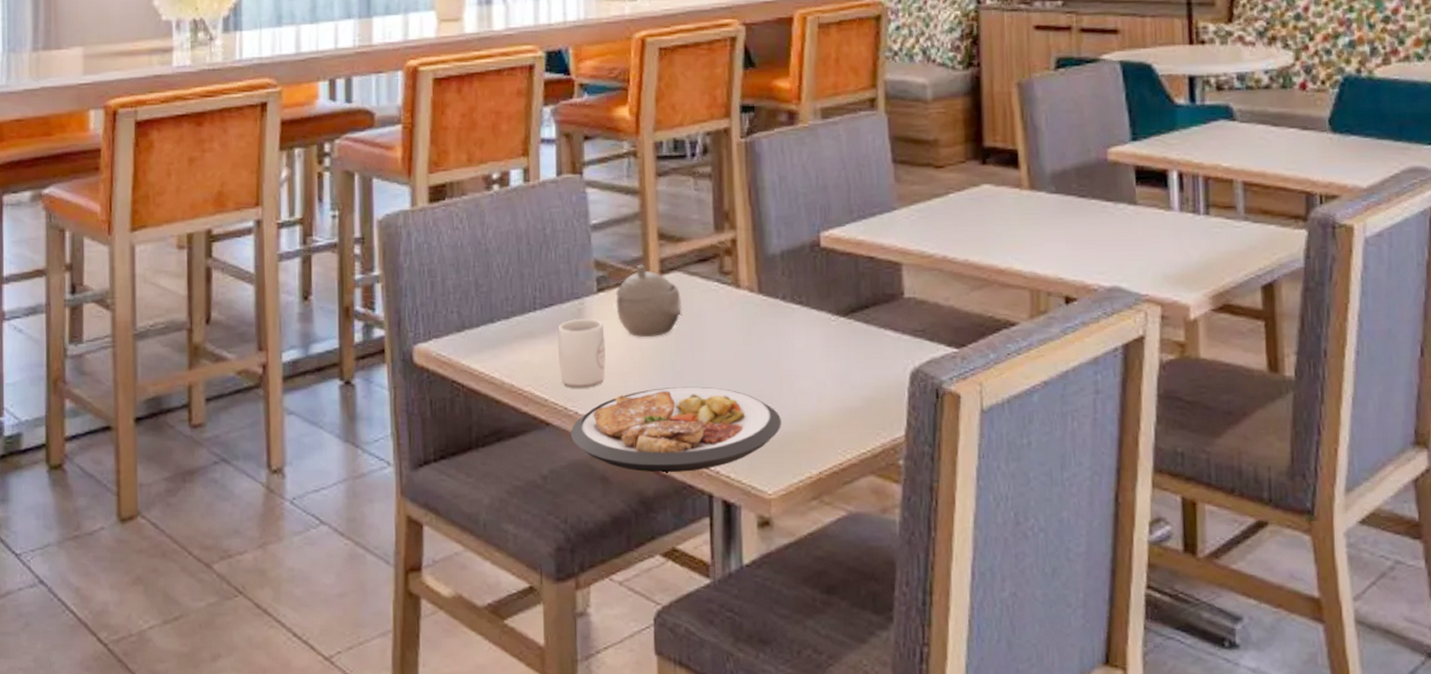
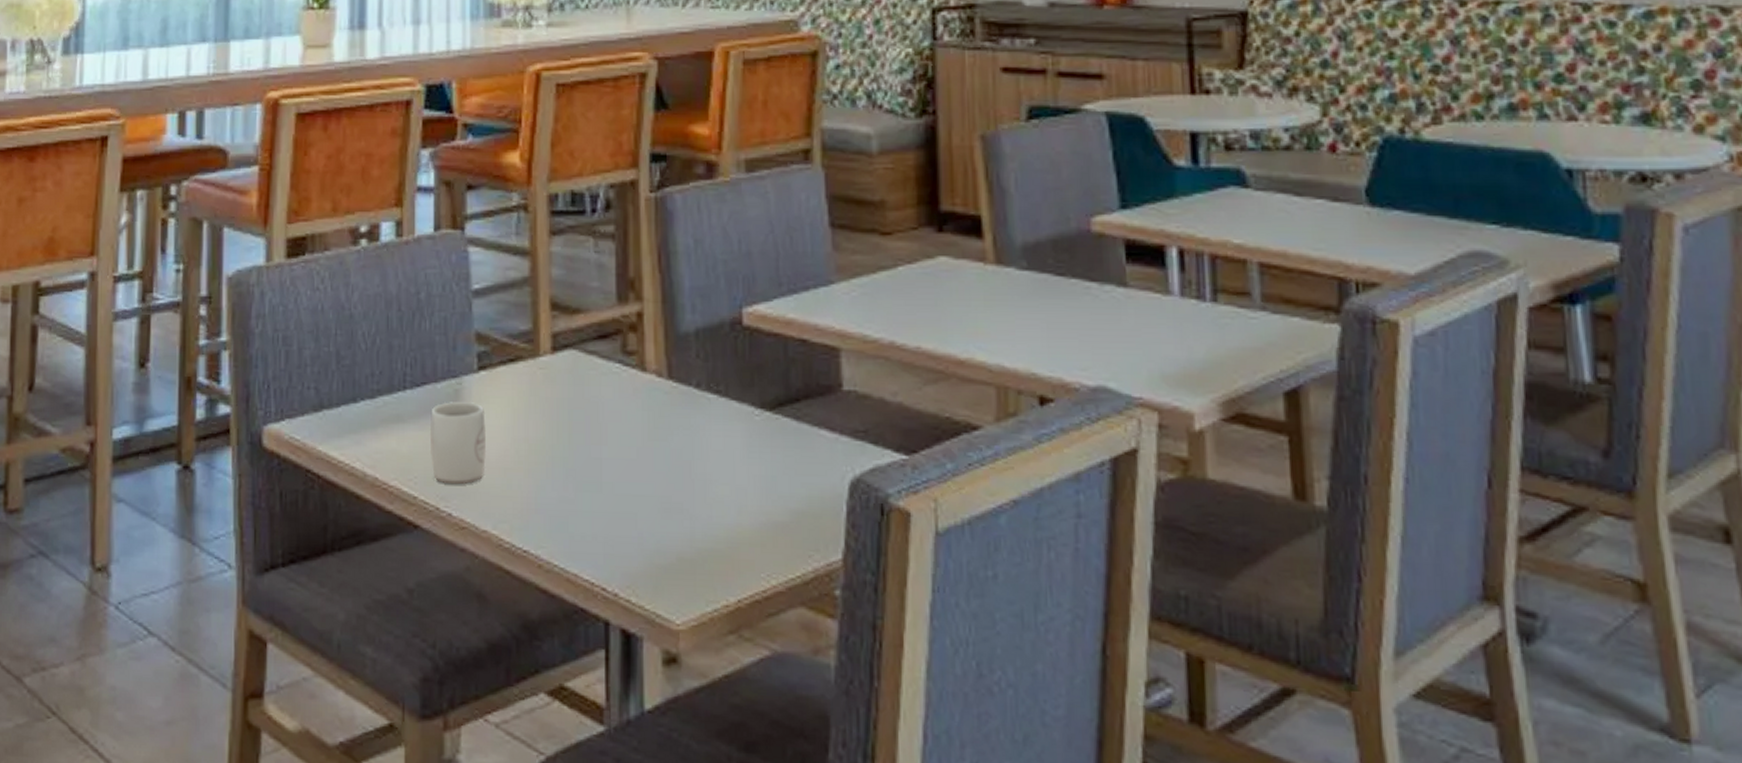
plate: present [571,386,781,473] -> none [443,488,693,593]
sugar bowl: present [615,264,682,338] -> none [499,338,577,428]

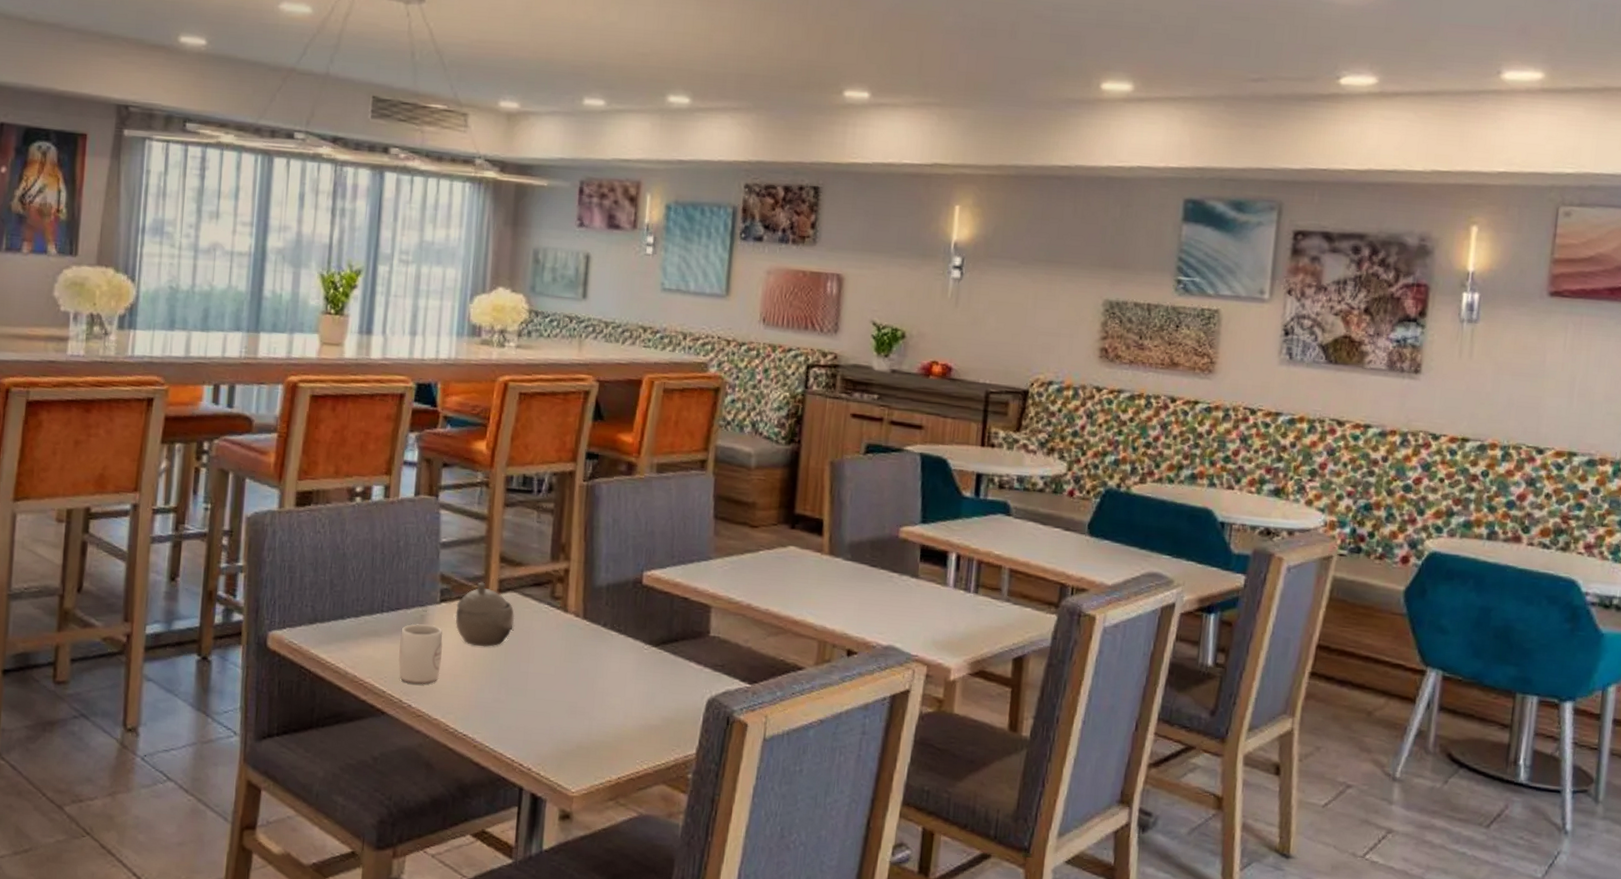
sugar bowl: none [499,338,577,428] -> present [455,582,515,647]

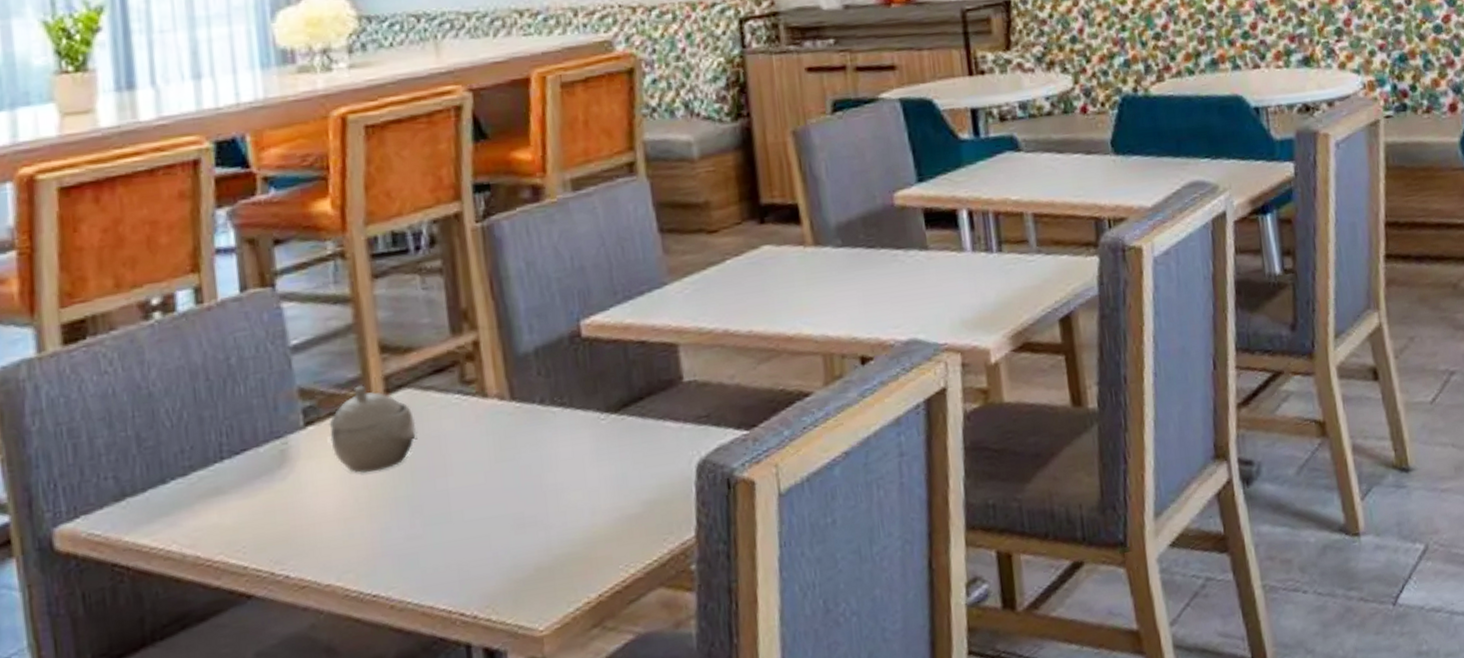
mug: present [398,623,443,685] -> none [254,459,323,547]

